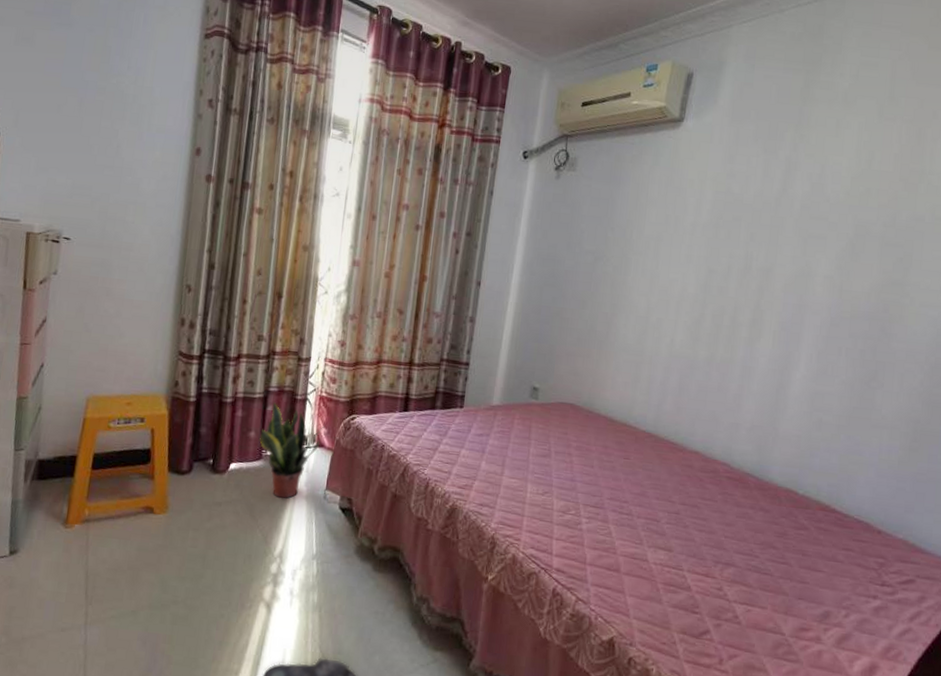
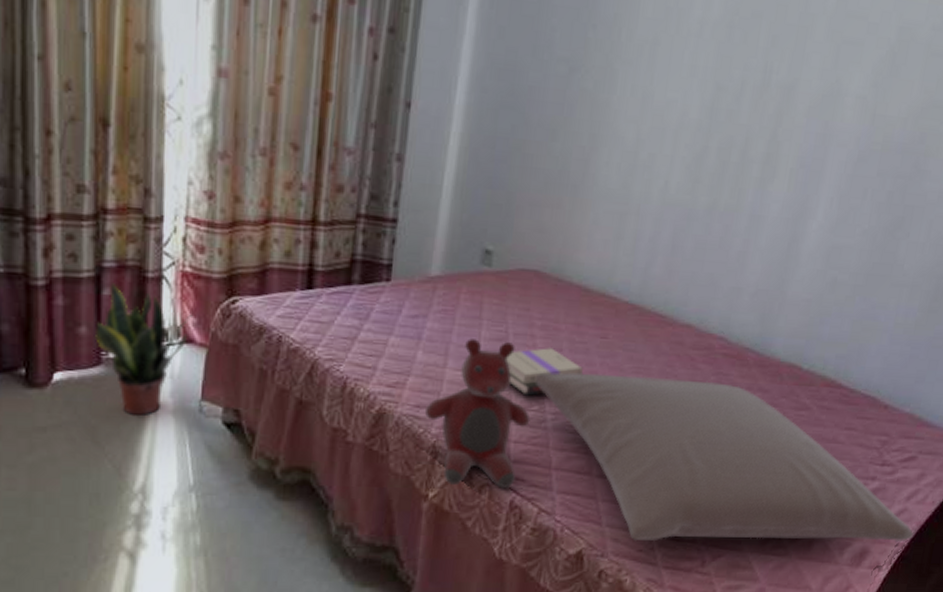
teddy bear: none [486,454,569,578] -> present [424,339,531,489]
books: none [549,464,610,502] -> present [506,348,583,396]
pillow: none [572,484,920,661] -> present [535,372,913,542]

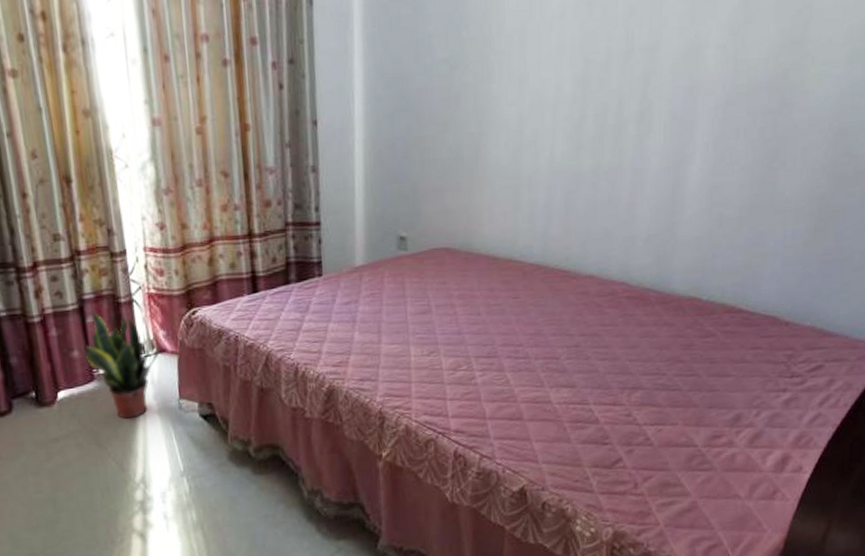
teddy bear: present [424,339,531,489] -> none [368,314,461,444]
books: present [506,348,583,396] -> none [432,313,501,358]
pillow: present [535,372,913,542] -> none [460,323,830,473]

